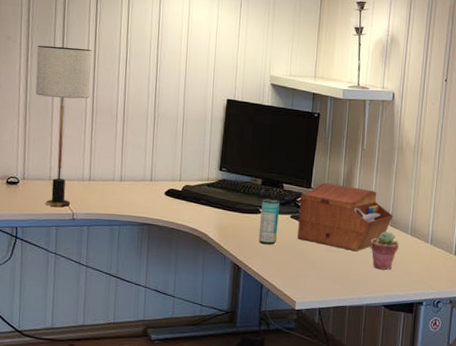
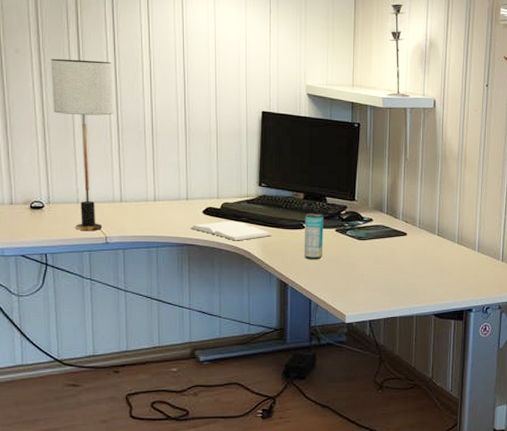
book: none [151,202,229,223] -> present [190,220,272,241]
sewing box: present [297,182,393,252] -> none [344,194,440,263]
potted succulent: present [370,231,400,270] -> none [418,241,447,279]

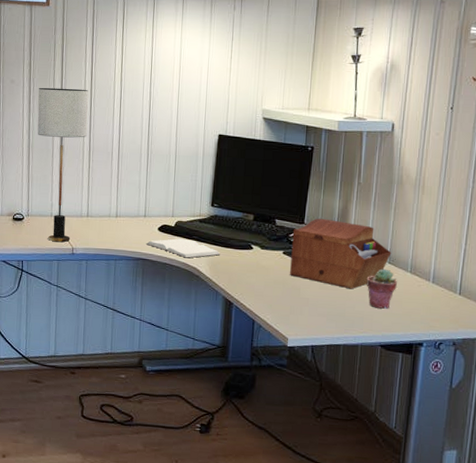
beverage can: present [304,213,323,260] -> none [250,234,272,281]
sewing box: none [344,194,440,263] -> present [290,218,392,289]
potted succulent: none [418,241,447,279] -> present [366,268,398,309]

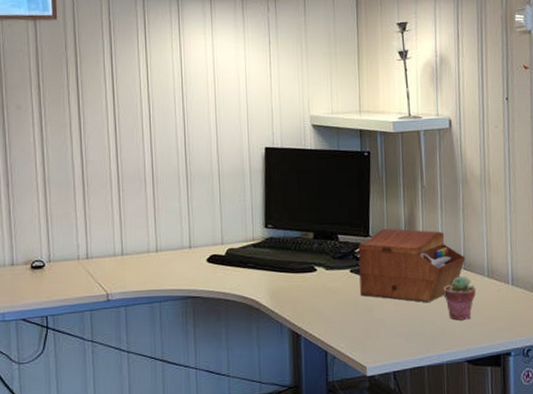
table lamp: present [37,87,88,243] -> none [50,109,113,289]
book: present [145,238,221,258] -> none [194,267,281,290]

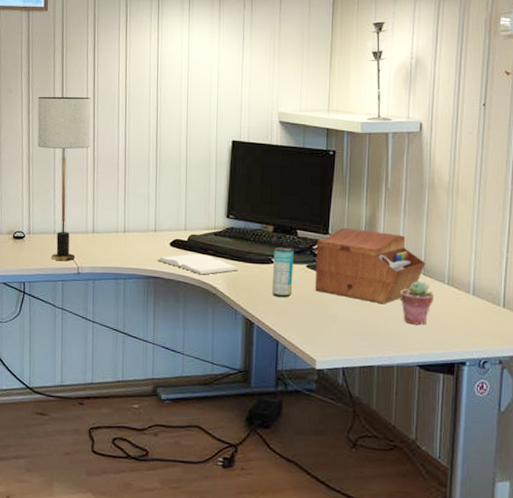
table lamp: none [50,109,113,289] -> present [37,96,91,261]
book: none [194,267,281,290] -> present [157,253,239,275]
beverage can: none [316,253,338,306] -> present [271,247,294,298]

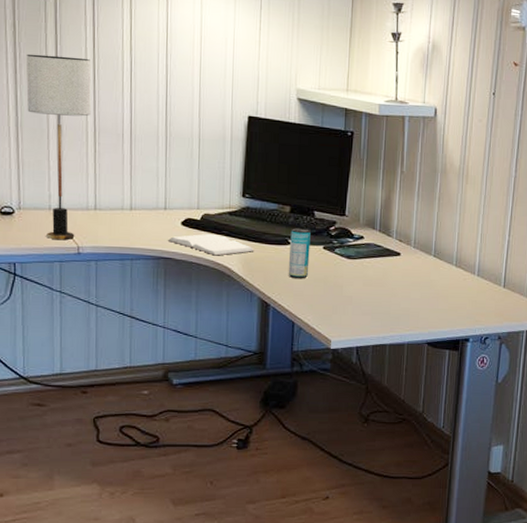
sewing box: present [315,227,426,305] -> none [331,209,437,285]
potted succulent: present [399,281,435,325] -> none [411,262,444,305]

